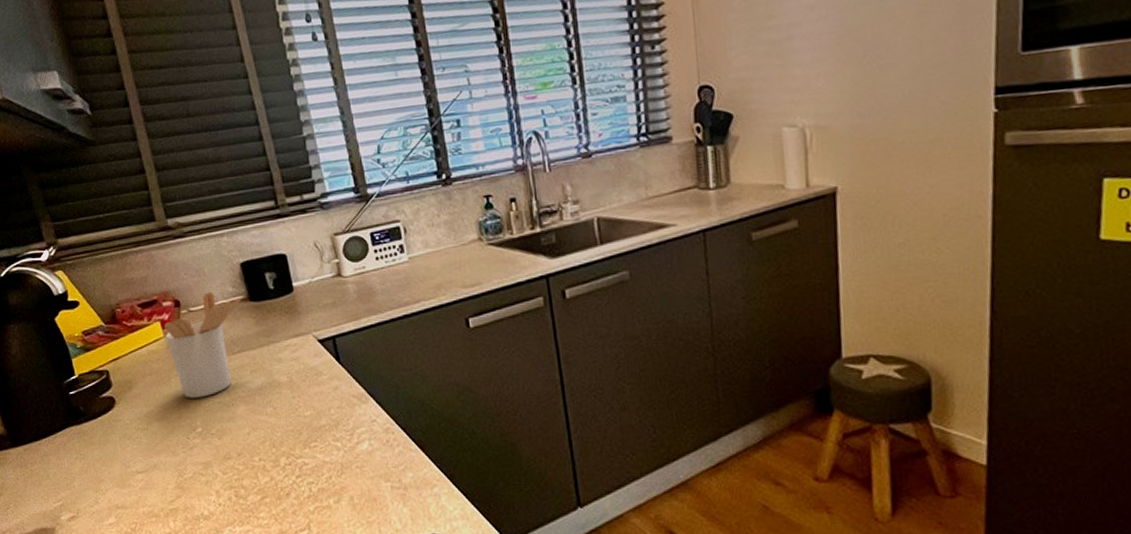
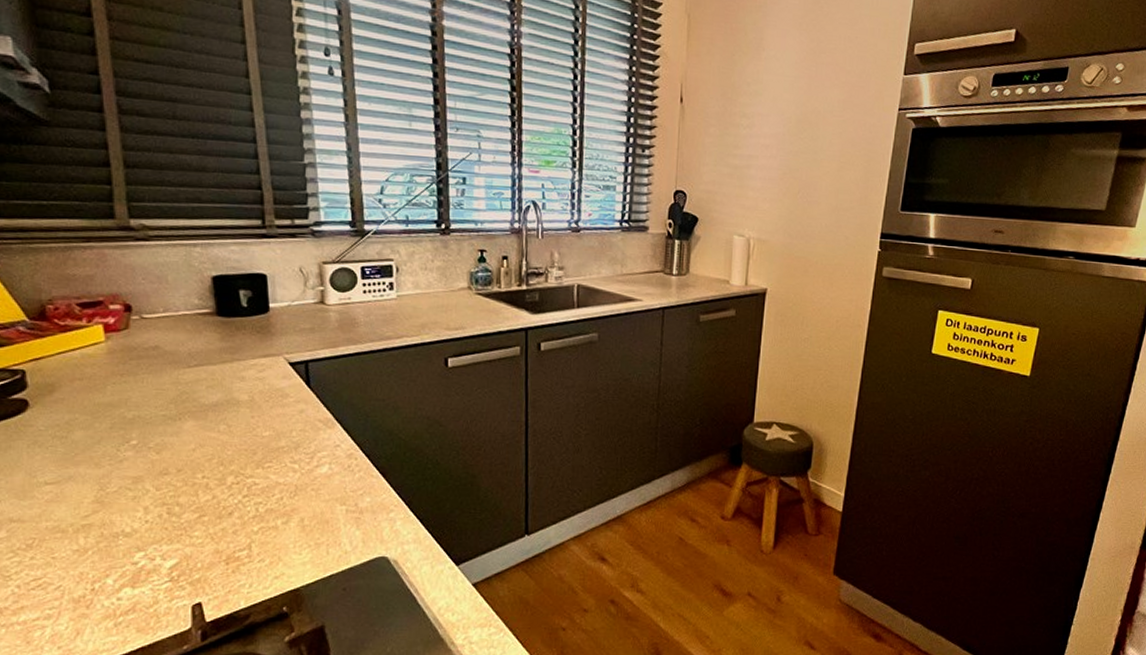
utensil holder: present [164,292,242,398] -> none [107,301,208,409]

